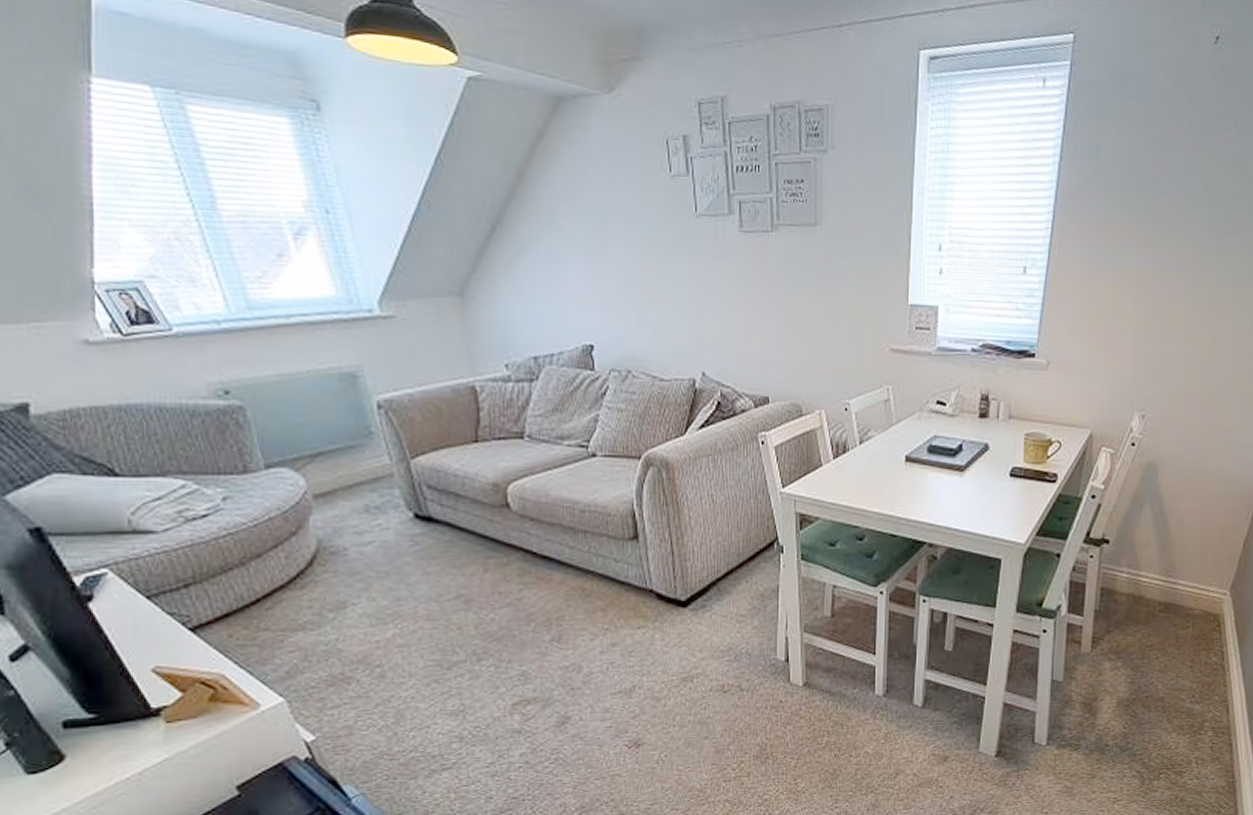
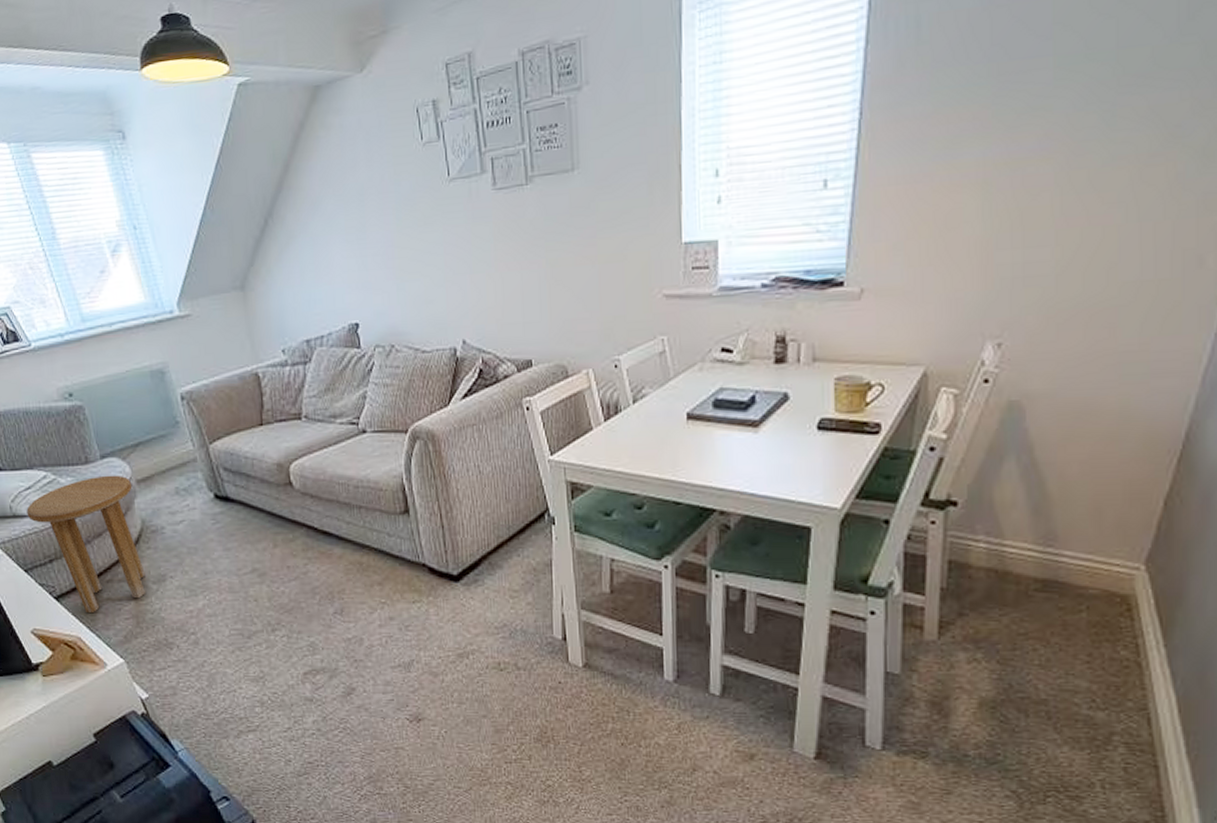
side table: none [153,487,319,647] -> present [26,475,145,614]

